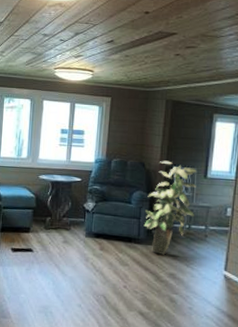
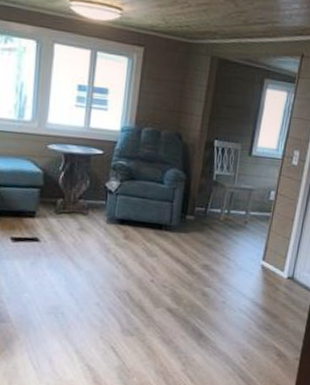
indoor plant: present [143,160,198,255] -> none [177,132,242,244]

